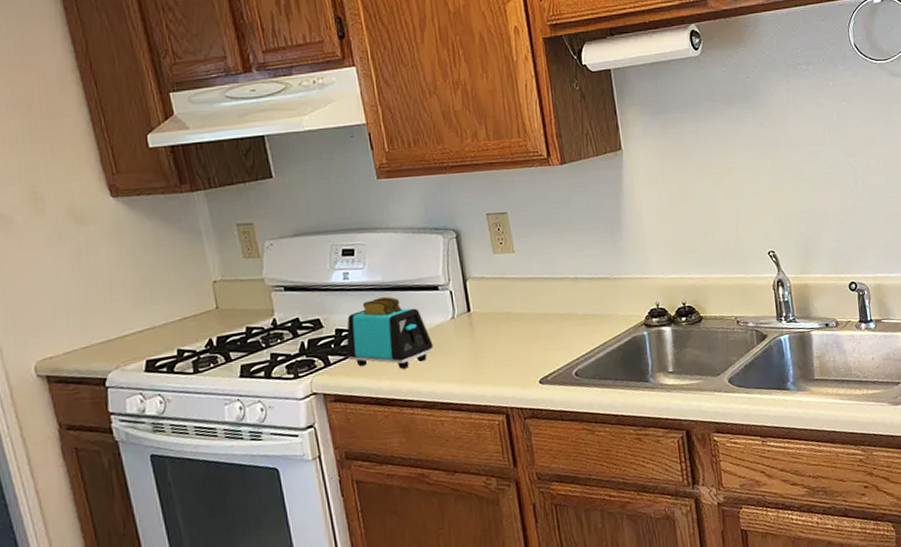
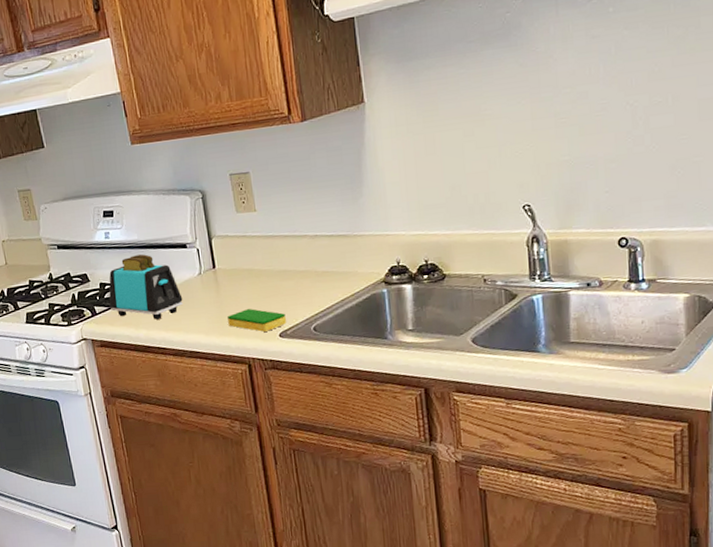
dish sponge: none [483,354,548,379] -> present [228,308,287,332]

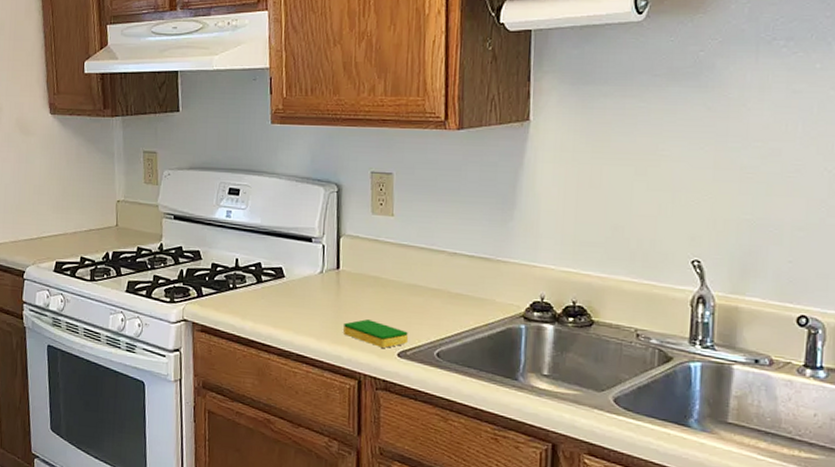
toaster: present [109,254,183,320] -> none [218,240,298,314]

